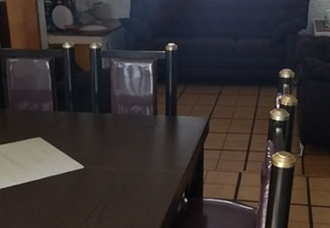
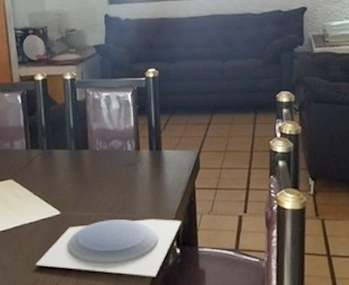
plate: none [61,174,191,222] -> present [36,219,182,277]

